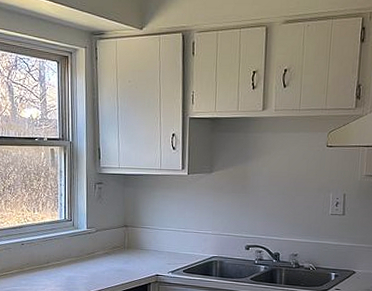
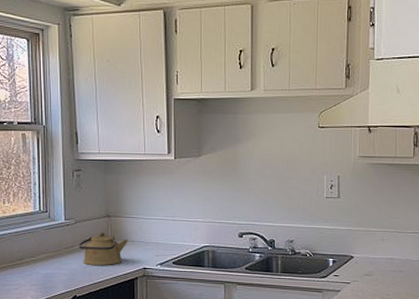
kettle: none [98,240,144,271] -> present [78,232,129,266]

